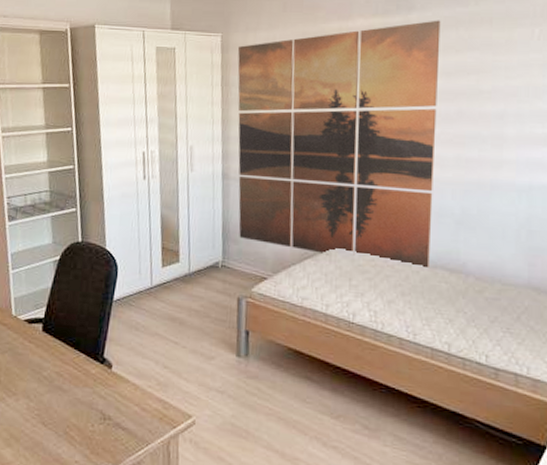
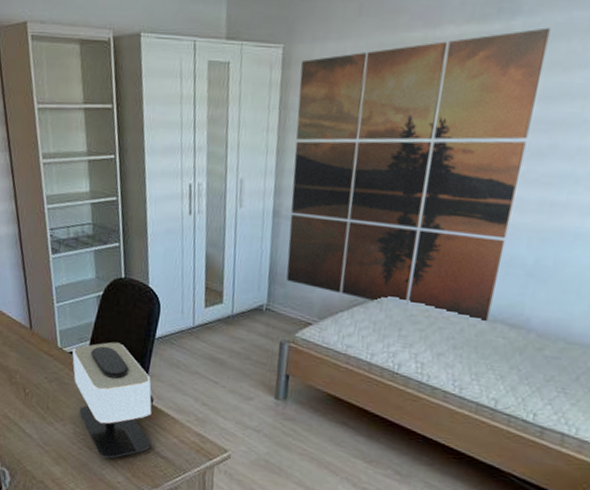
wall sconce: none [27,306,111,435] -> present [72,341,152,458]

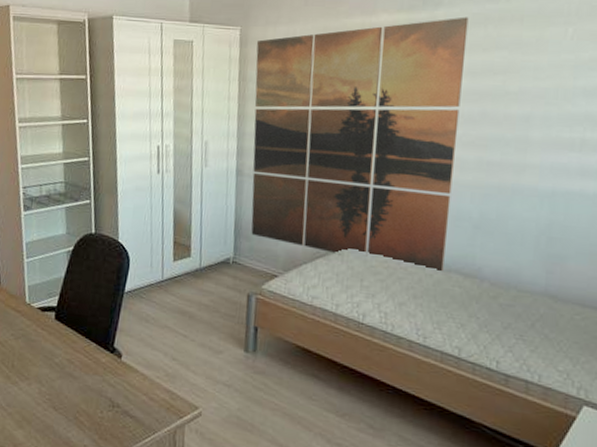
wall sconce: present [72,341,152,458] -> none [40,296,121,420]

